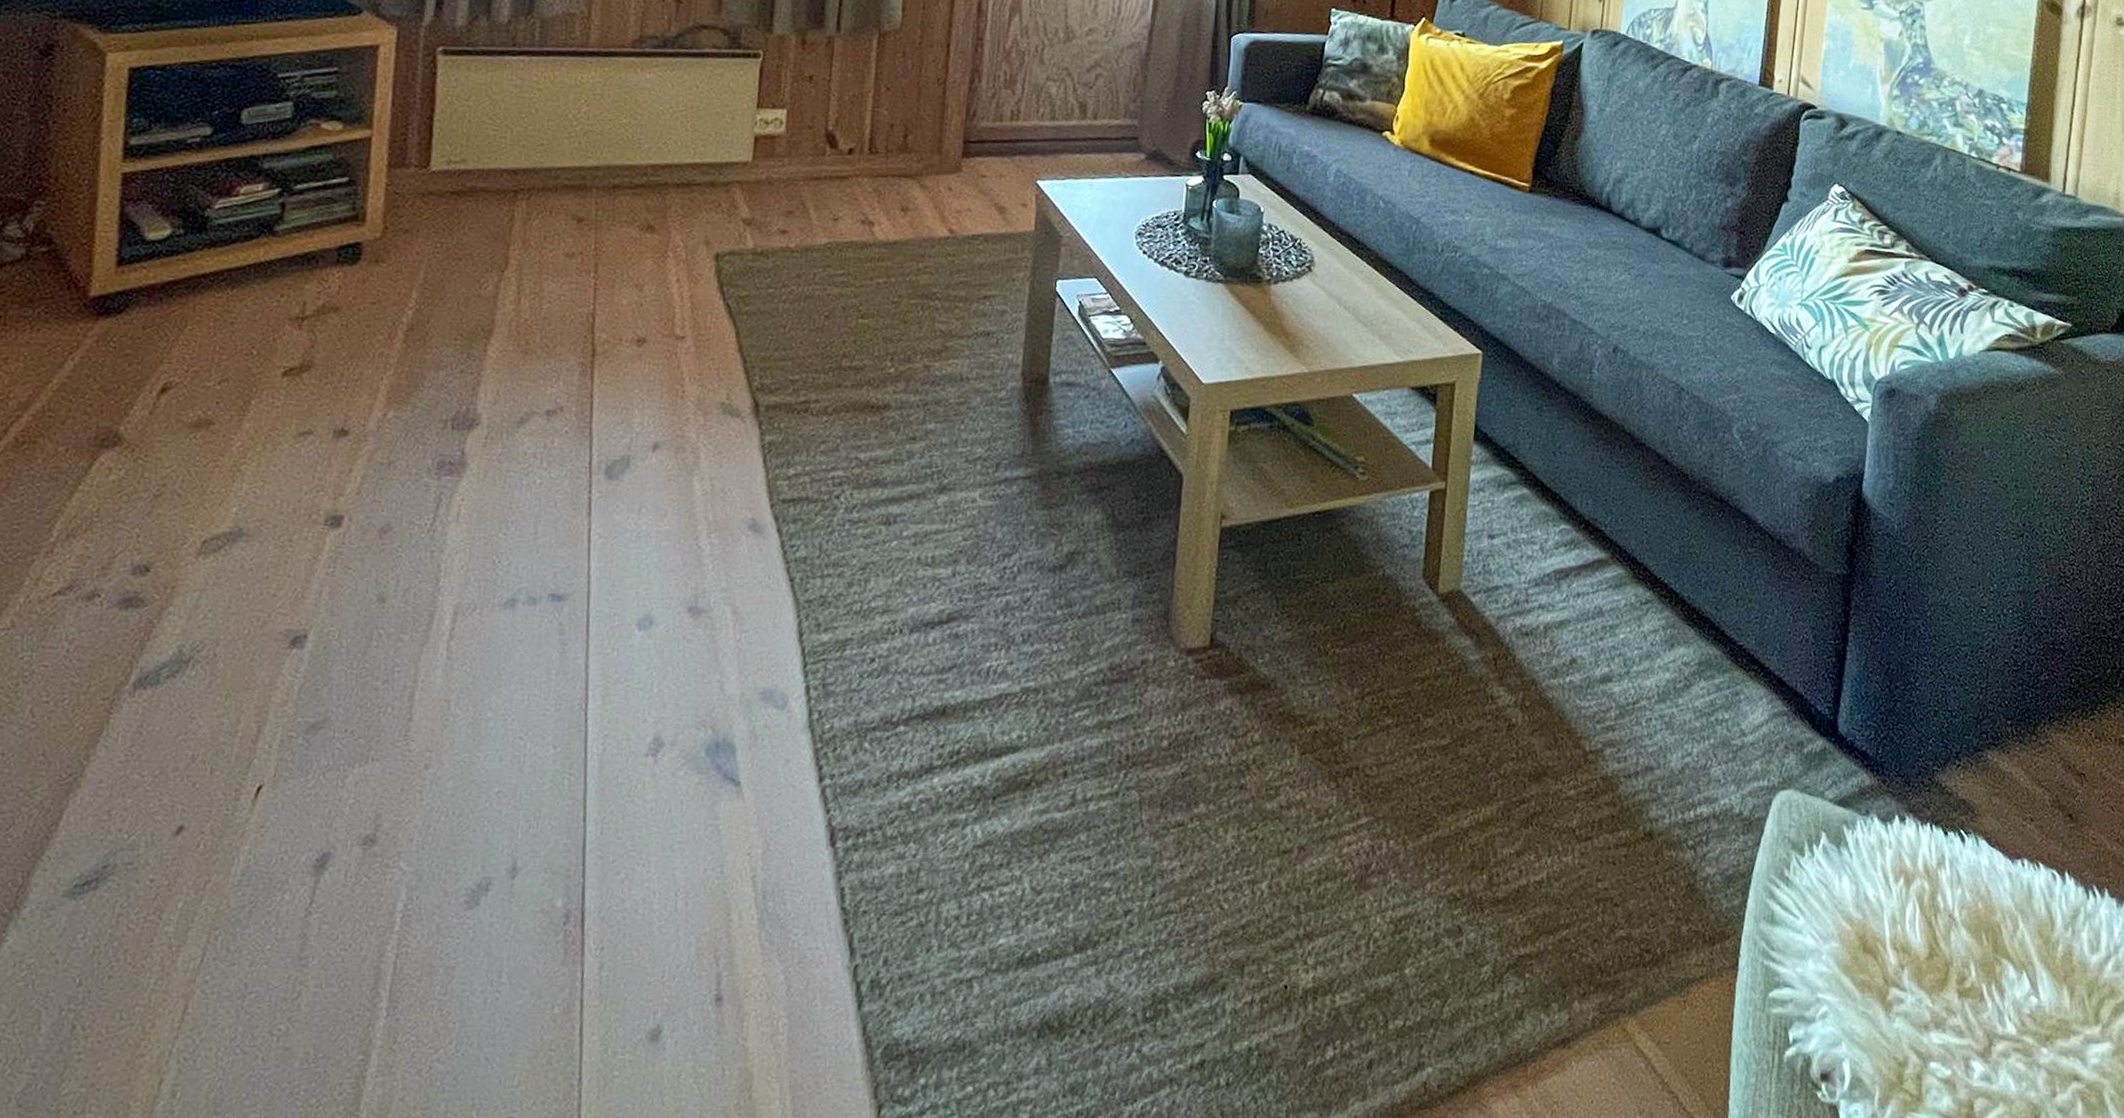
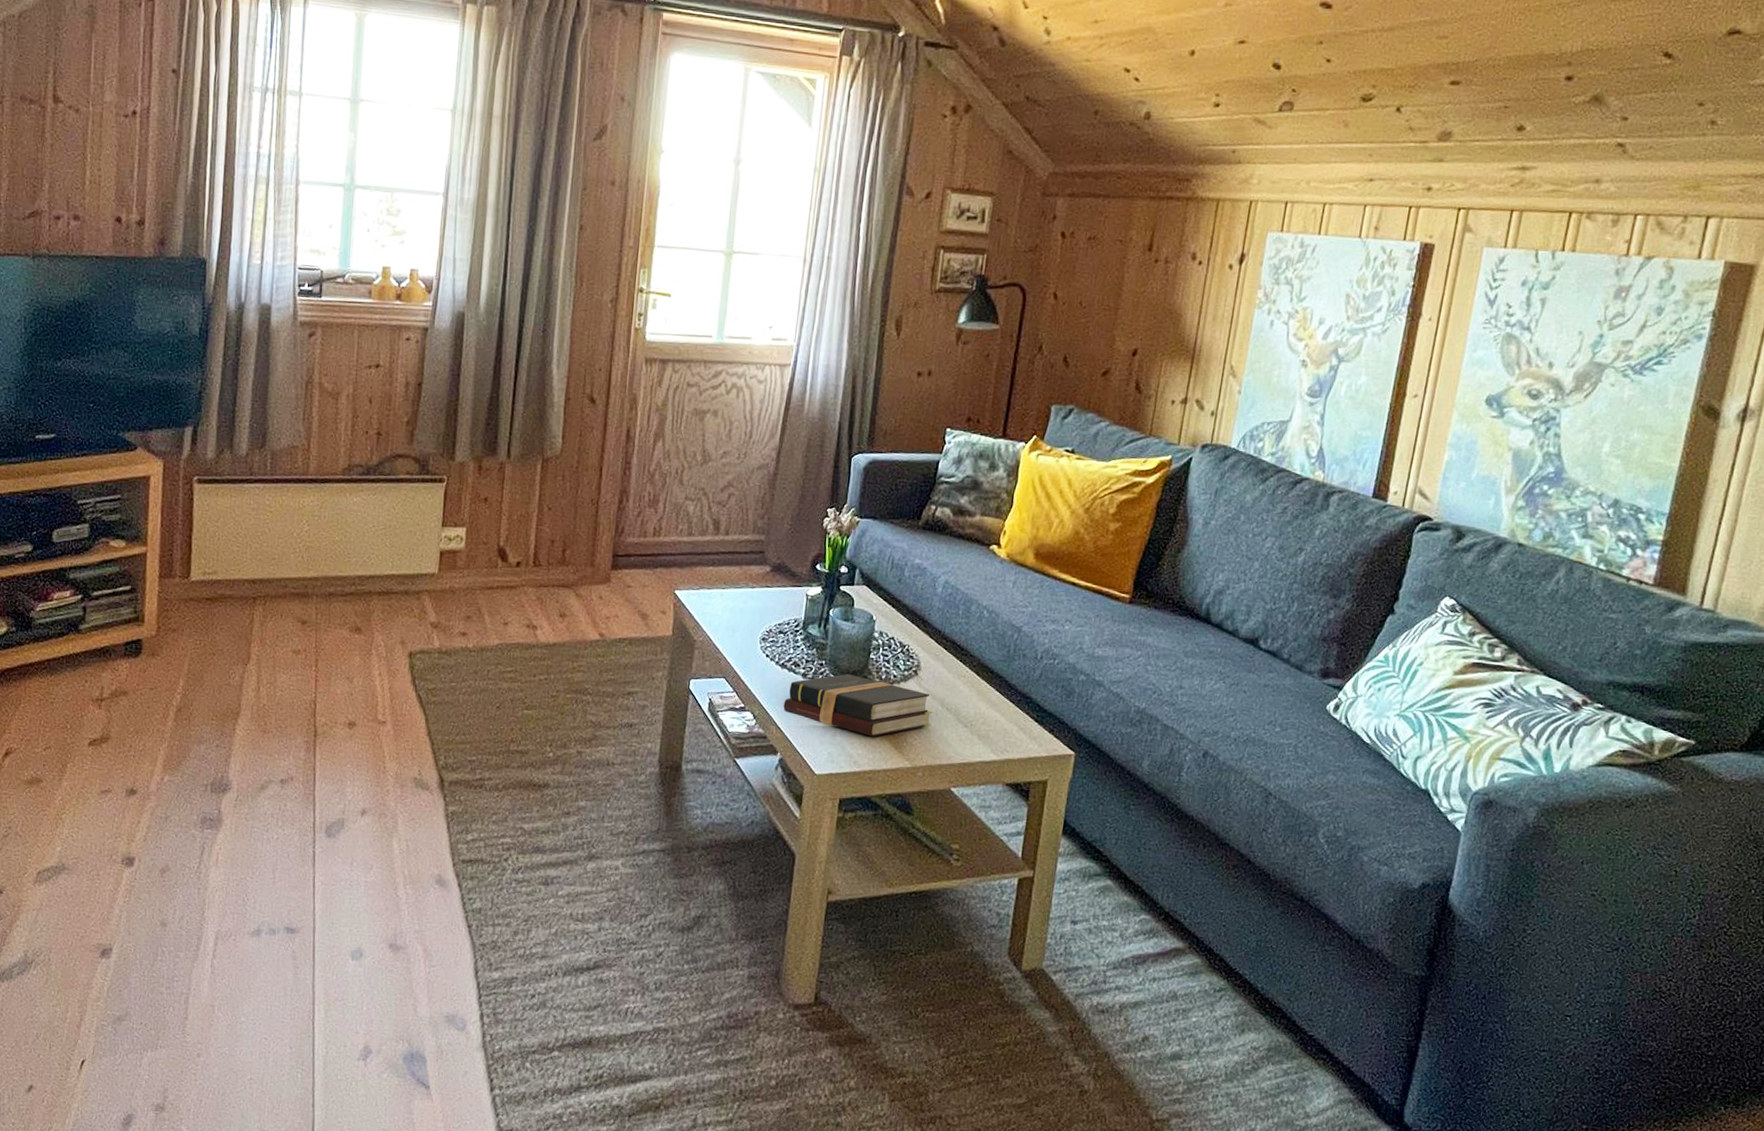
hardback book: none [1164,270,1330,340] -> present [783,673,933,737]

